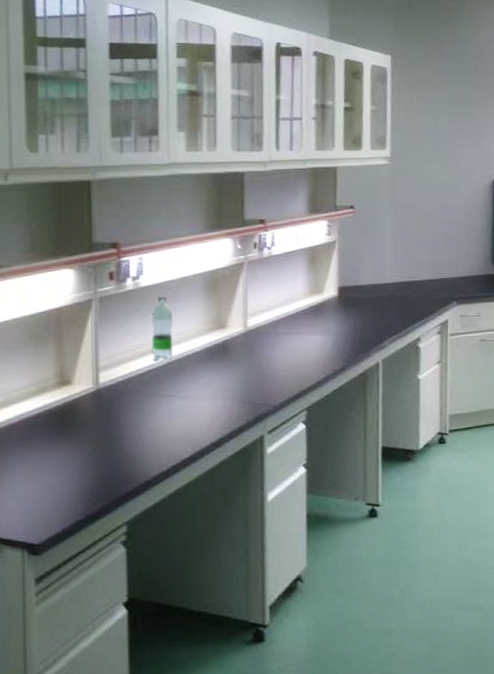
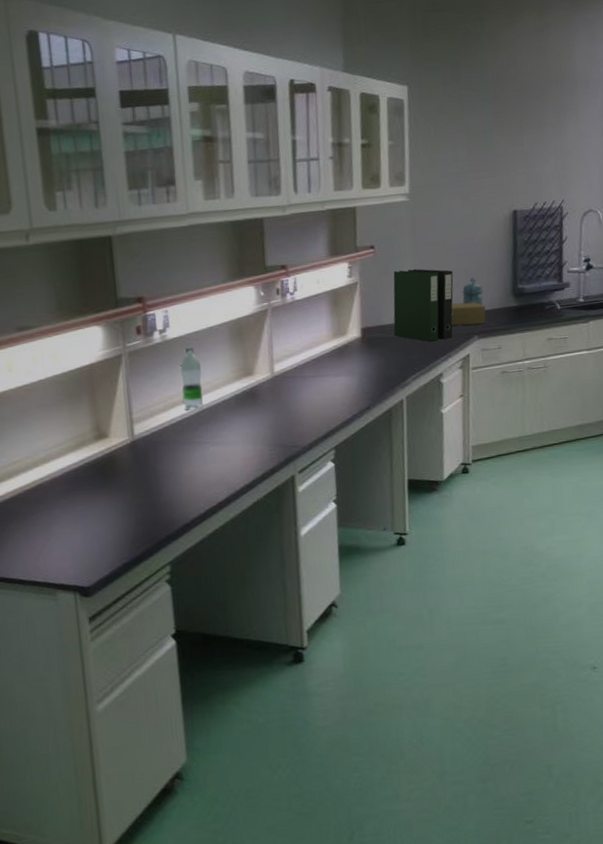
binder: none [371,231,433,305] -> present [393,269,454,342]
box: none [429,267,465,291] -> present [451,302,486,326]
canister: none [441,243,463,271] -> present [462,277,483,306]

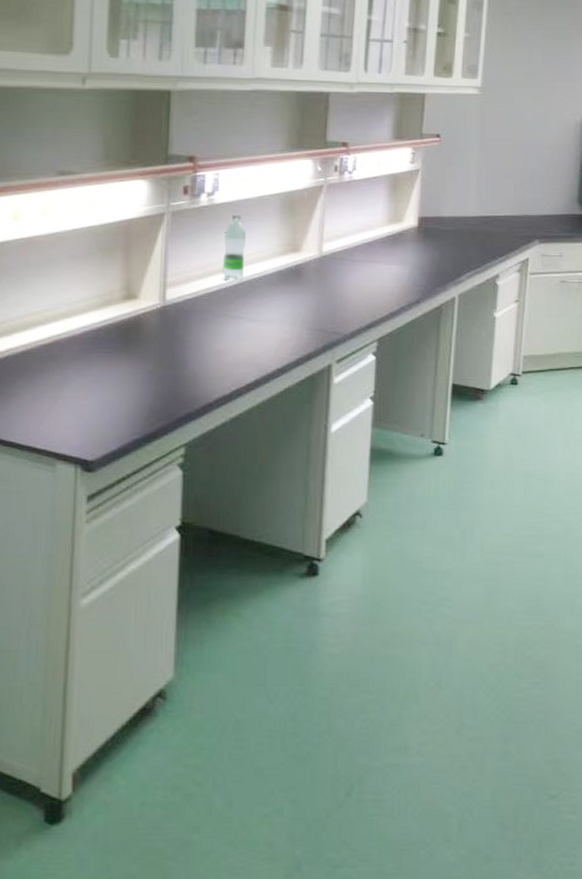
binder: present [393,269,454,342] -> none [452,163,519,240]
box: present [451,302,486,326] -> none [512,204,549,229]
canister: present [462,277,483,306] -> none [526,180,548,209]

